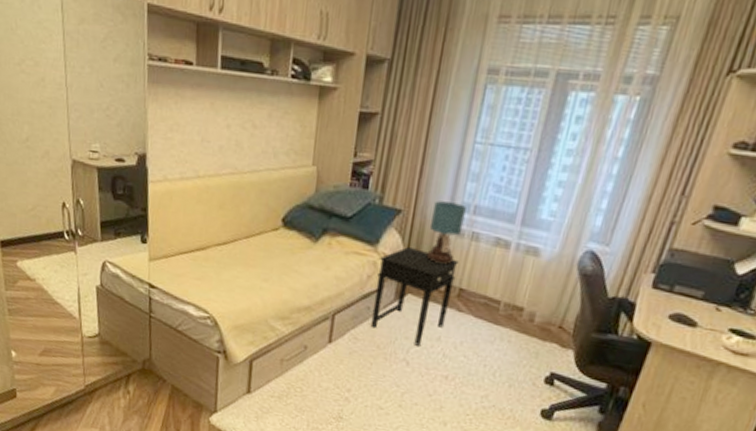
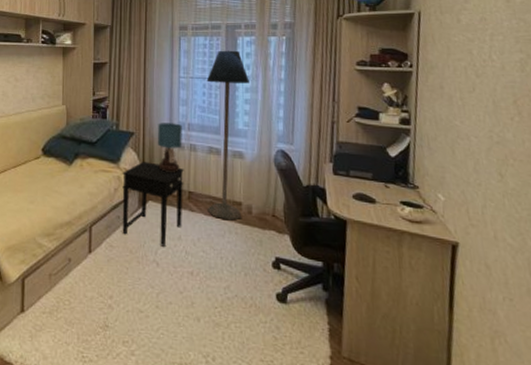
floor lamp: none [478,108,572,327] -> present [206,50,250,221]

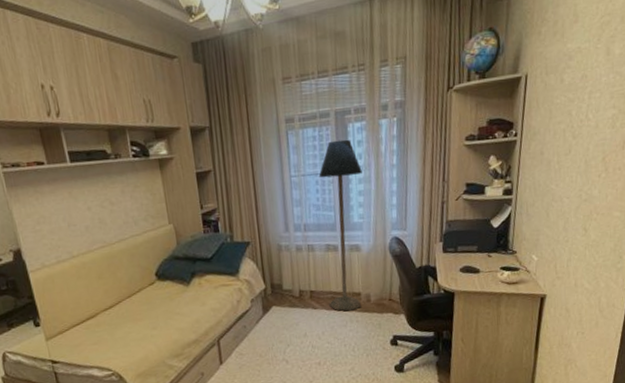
side table: present [122,161,184,247] -> none [243,269,307,346]
table lamp: present [157,123,182,172] -> none [273,225,300,276]

